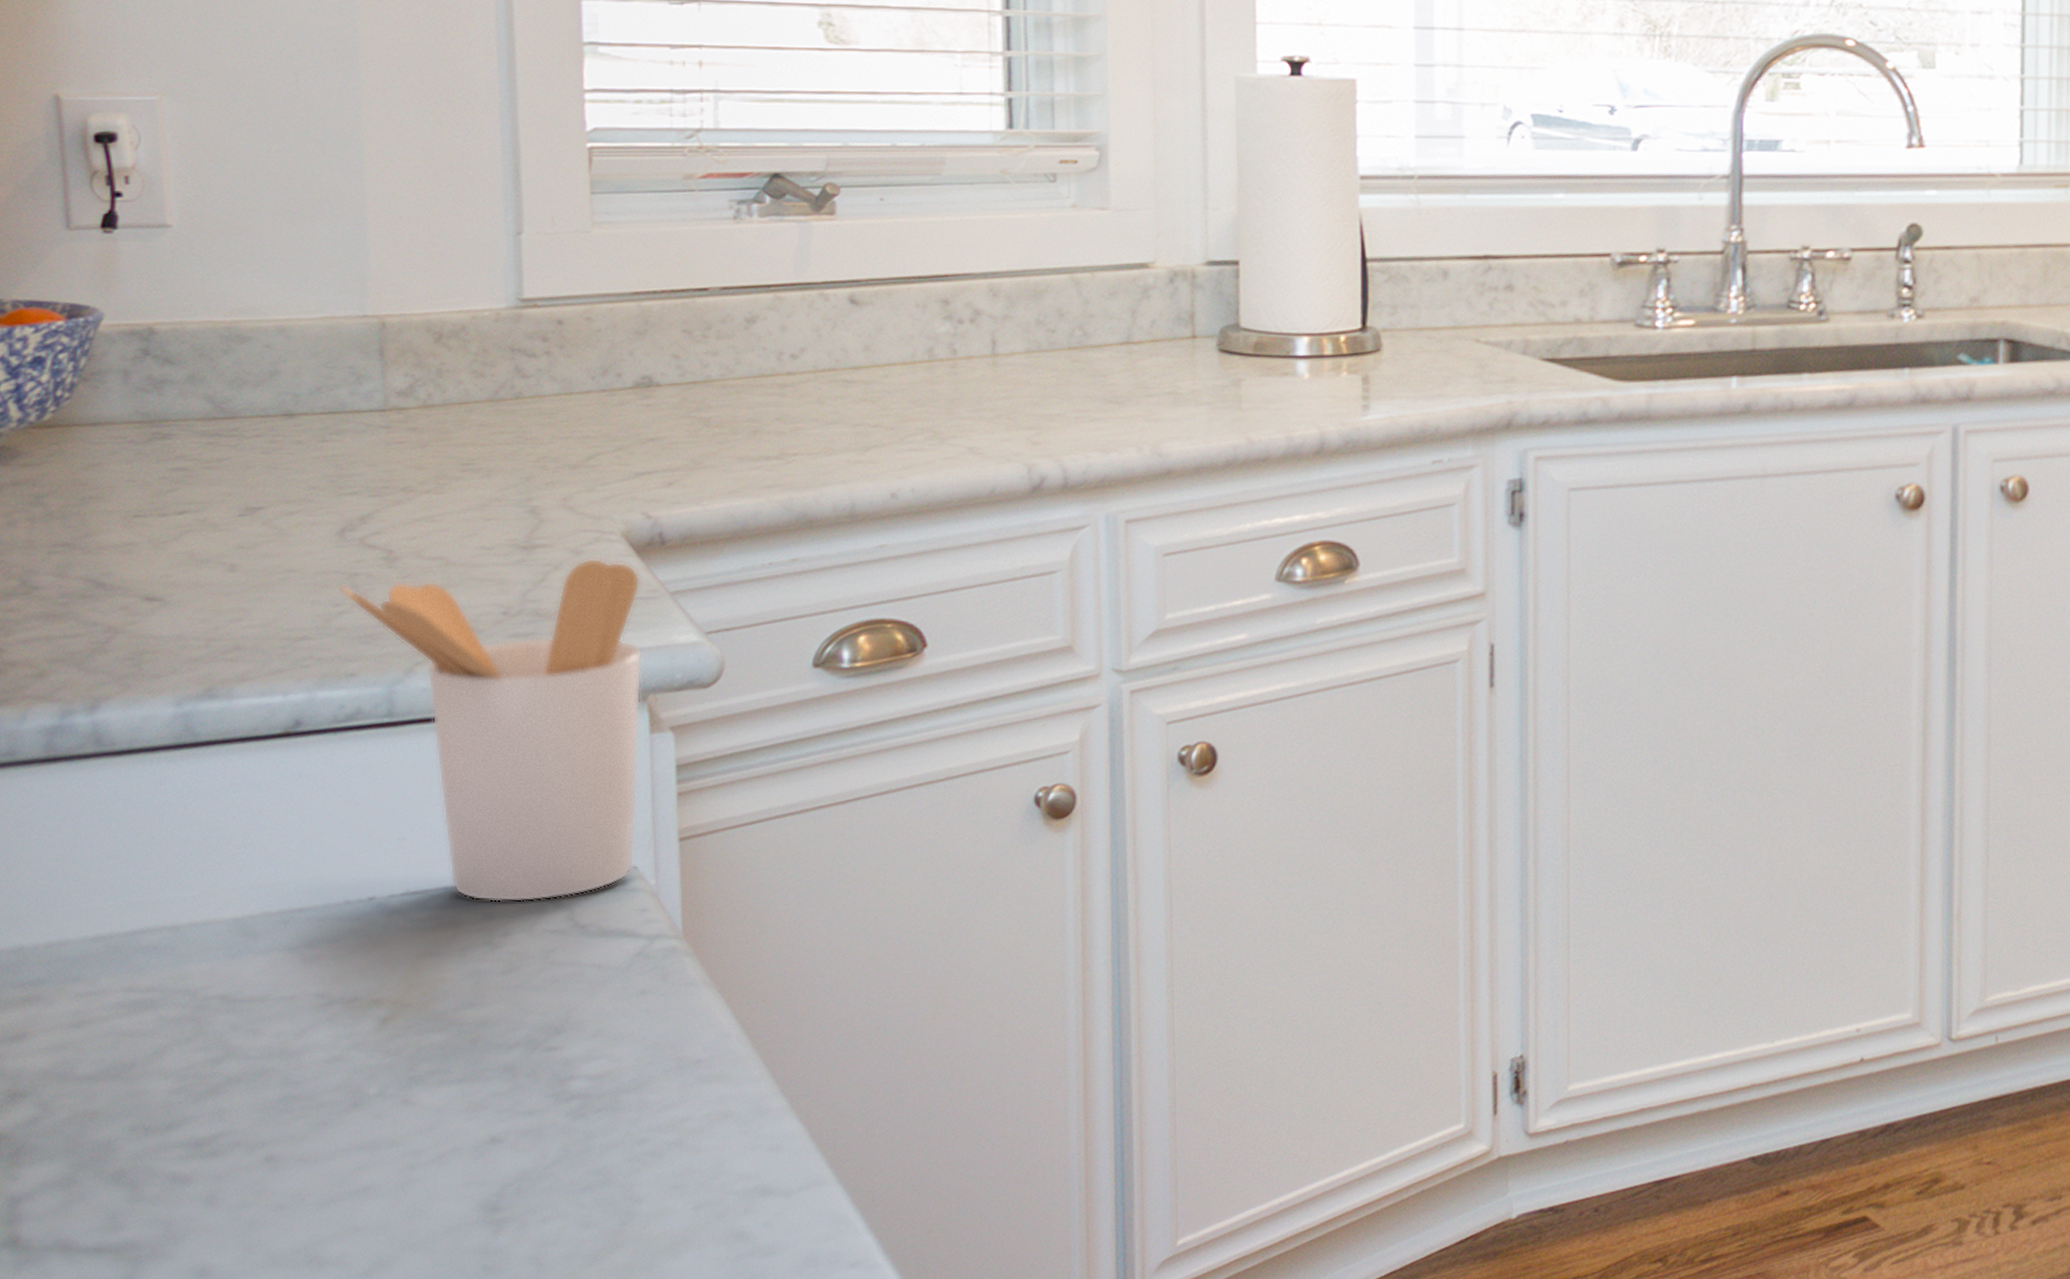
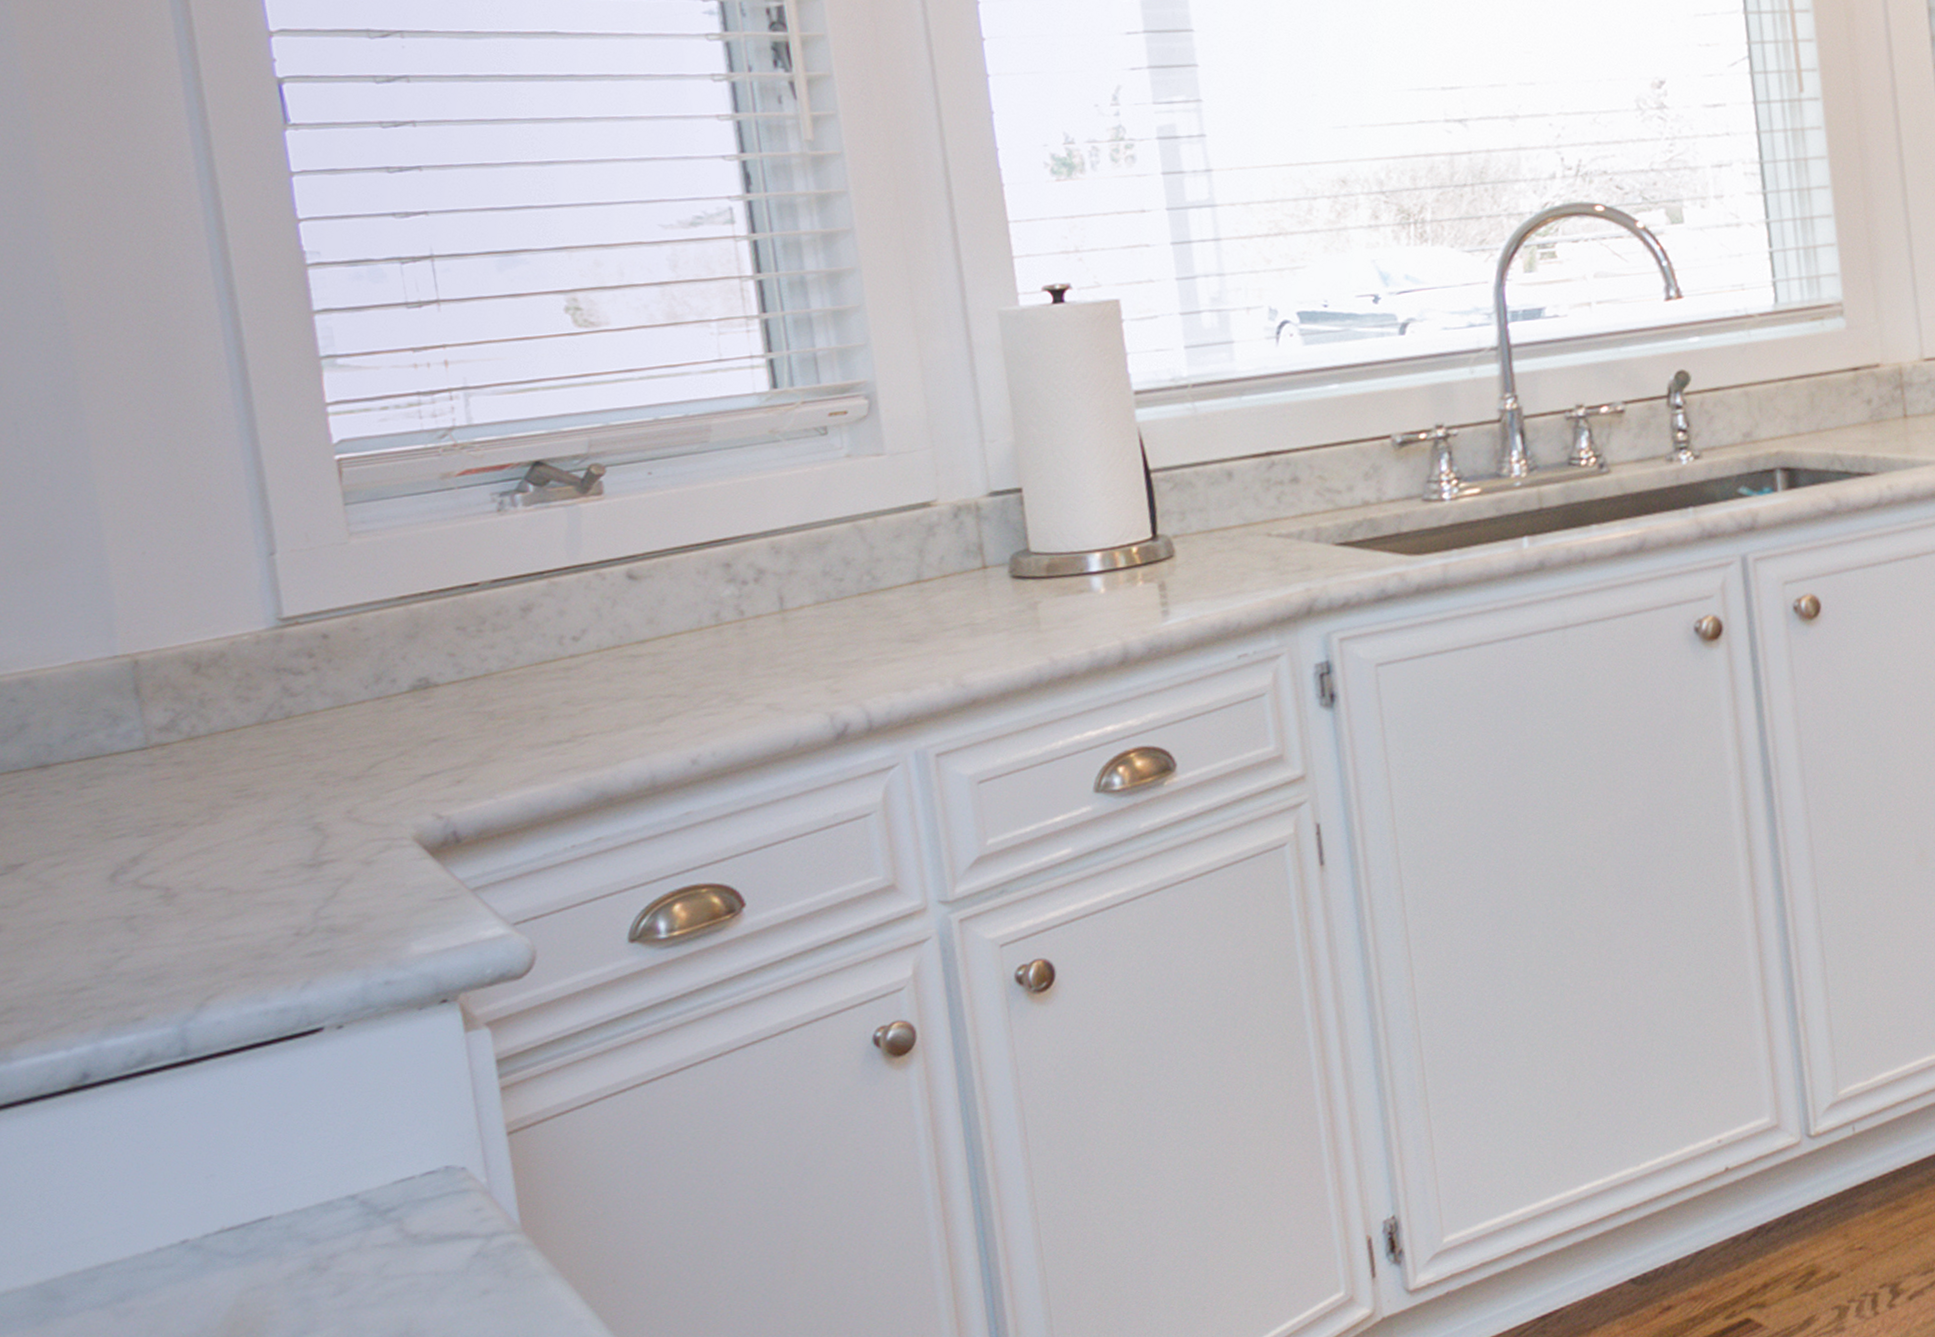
utensil holder: present [338,558,643,903] -> none [115,865,463,1227]

